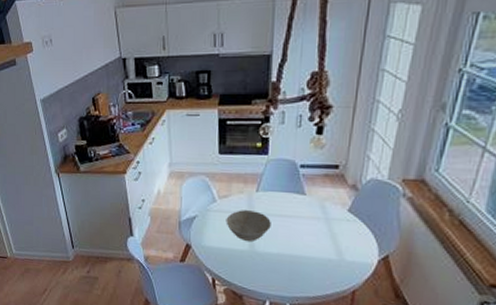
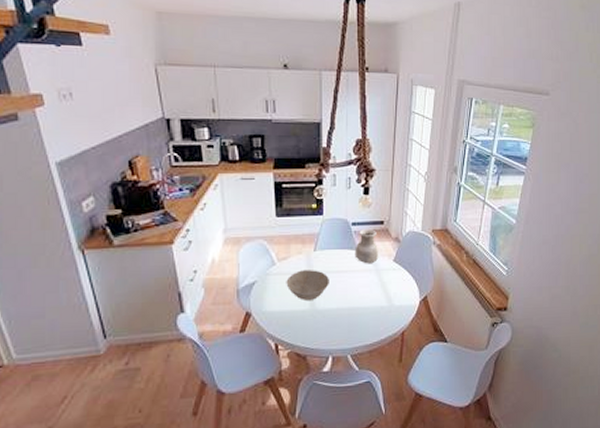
vase: none [301,173,330,212] -> present [355,229,378,264]

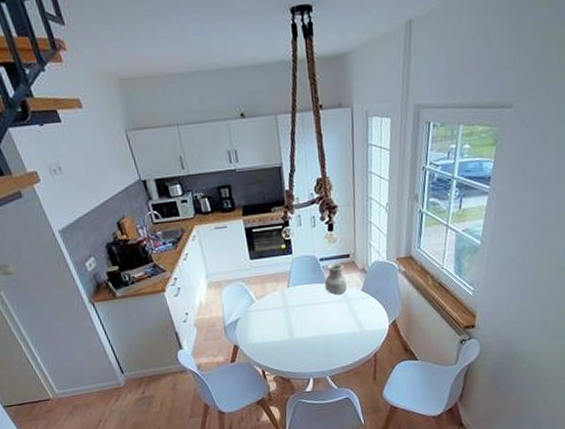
bowl: present [286,270,329,300] -> none [265,304,304,332]

